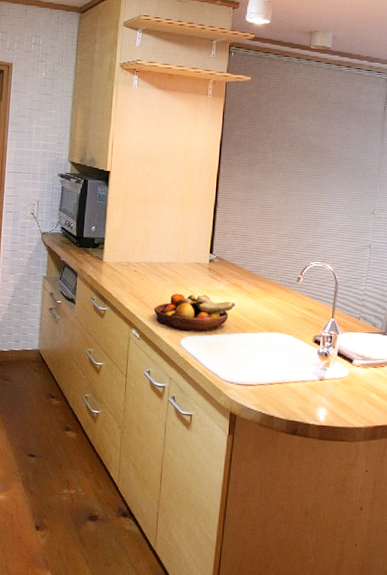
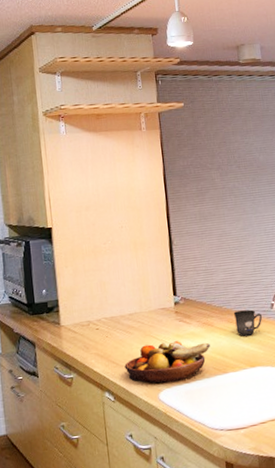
mug: none [261,278,288,303] -> present [233,309,263,337]

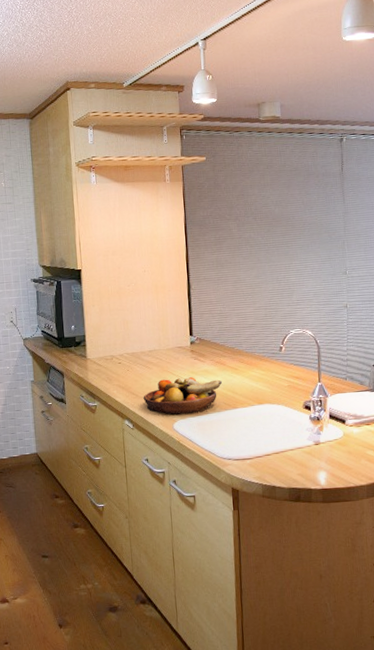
mug: present [233,309,263,337] -> none [244,351,272,376]

